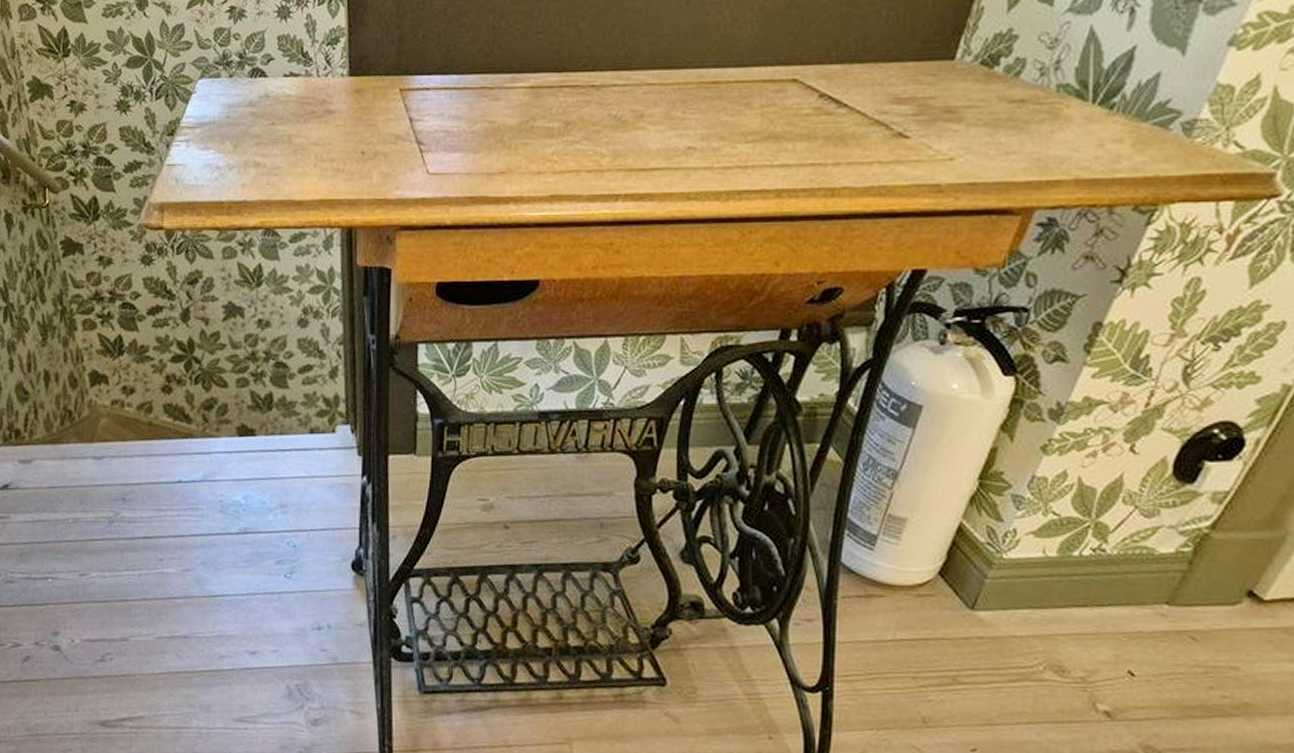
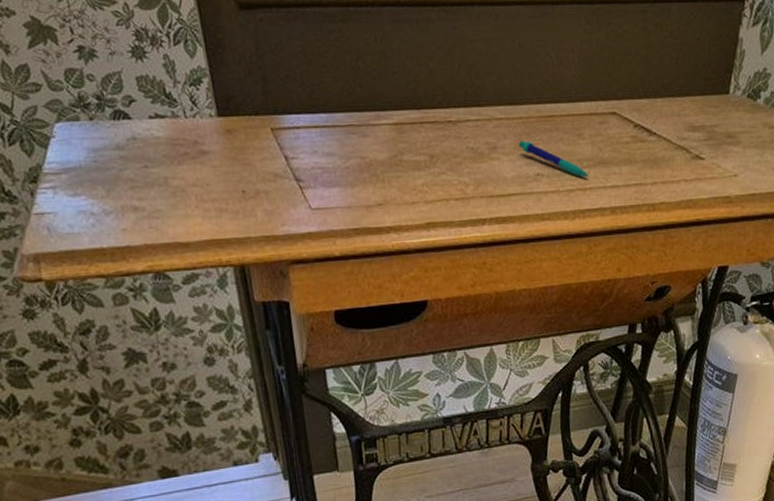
pen: none [670,108,754,154] -> present [518,140,590,178]

